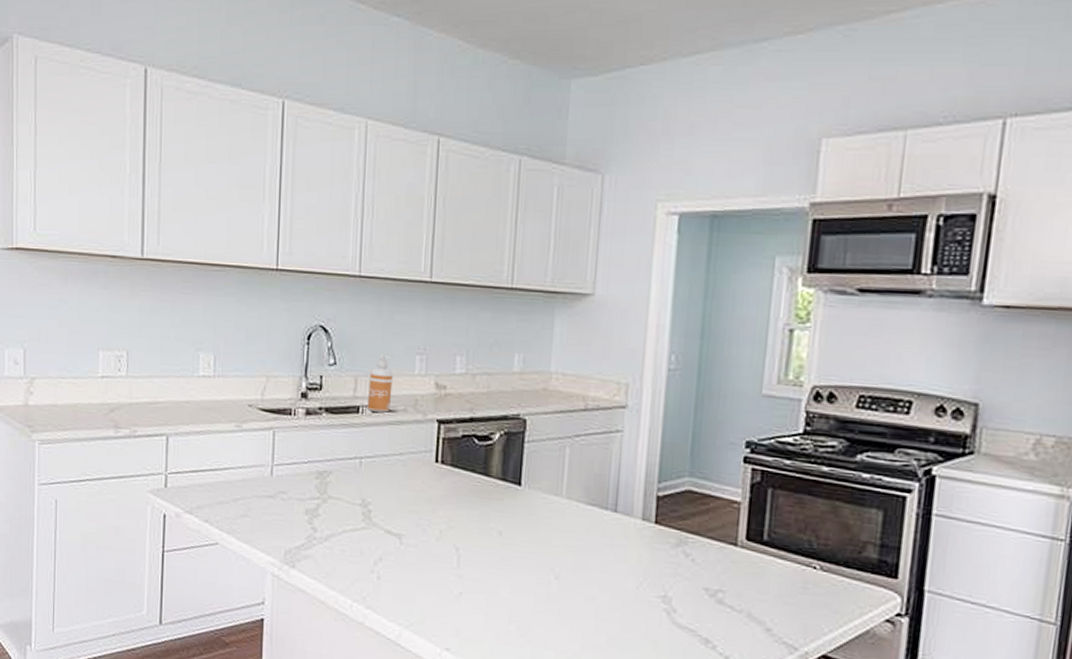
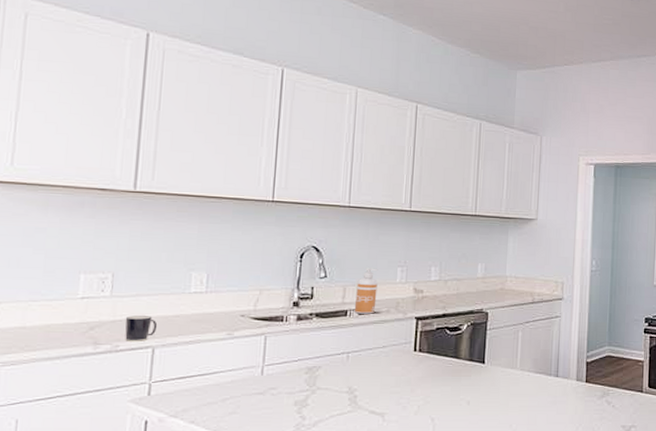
mug: none [140,398,170,429] -> present [125,314,158,343]

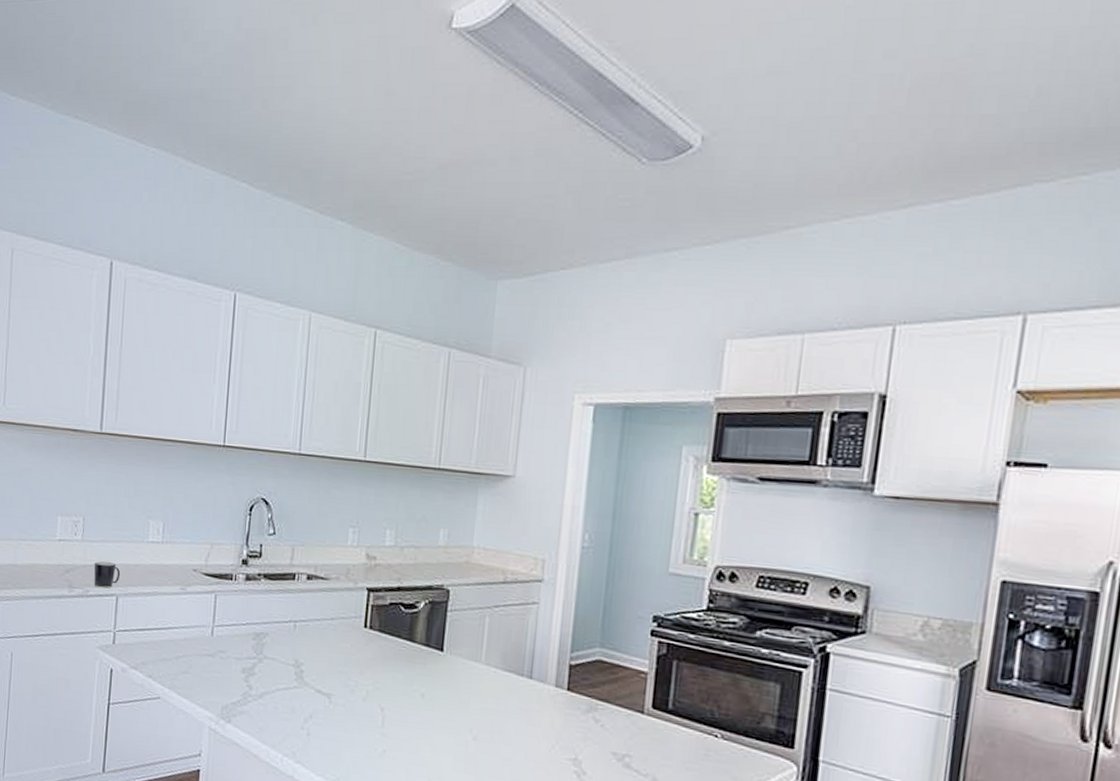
soap dispenser: present [354,268,378,314] -> none [302,526,329,580]

